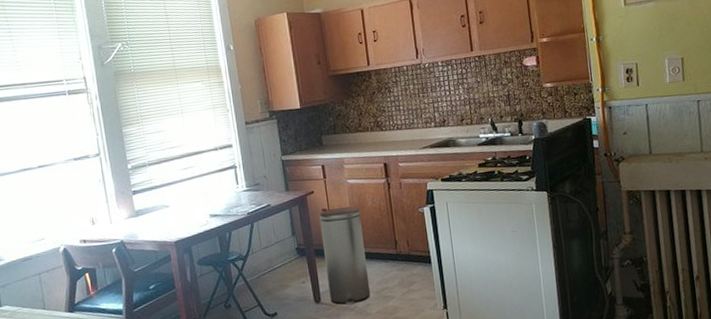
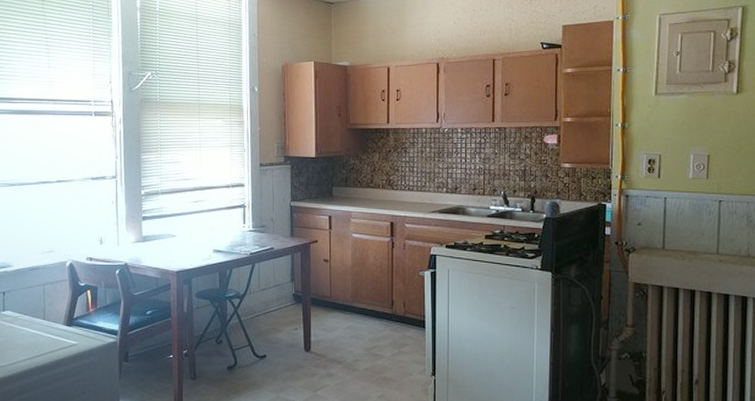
pedal bin: present [319,207,371,305] -> none [319,260,361,358]

